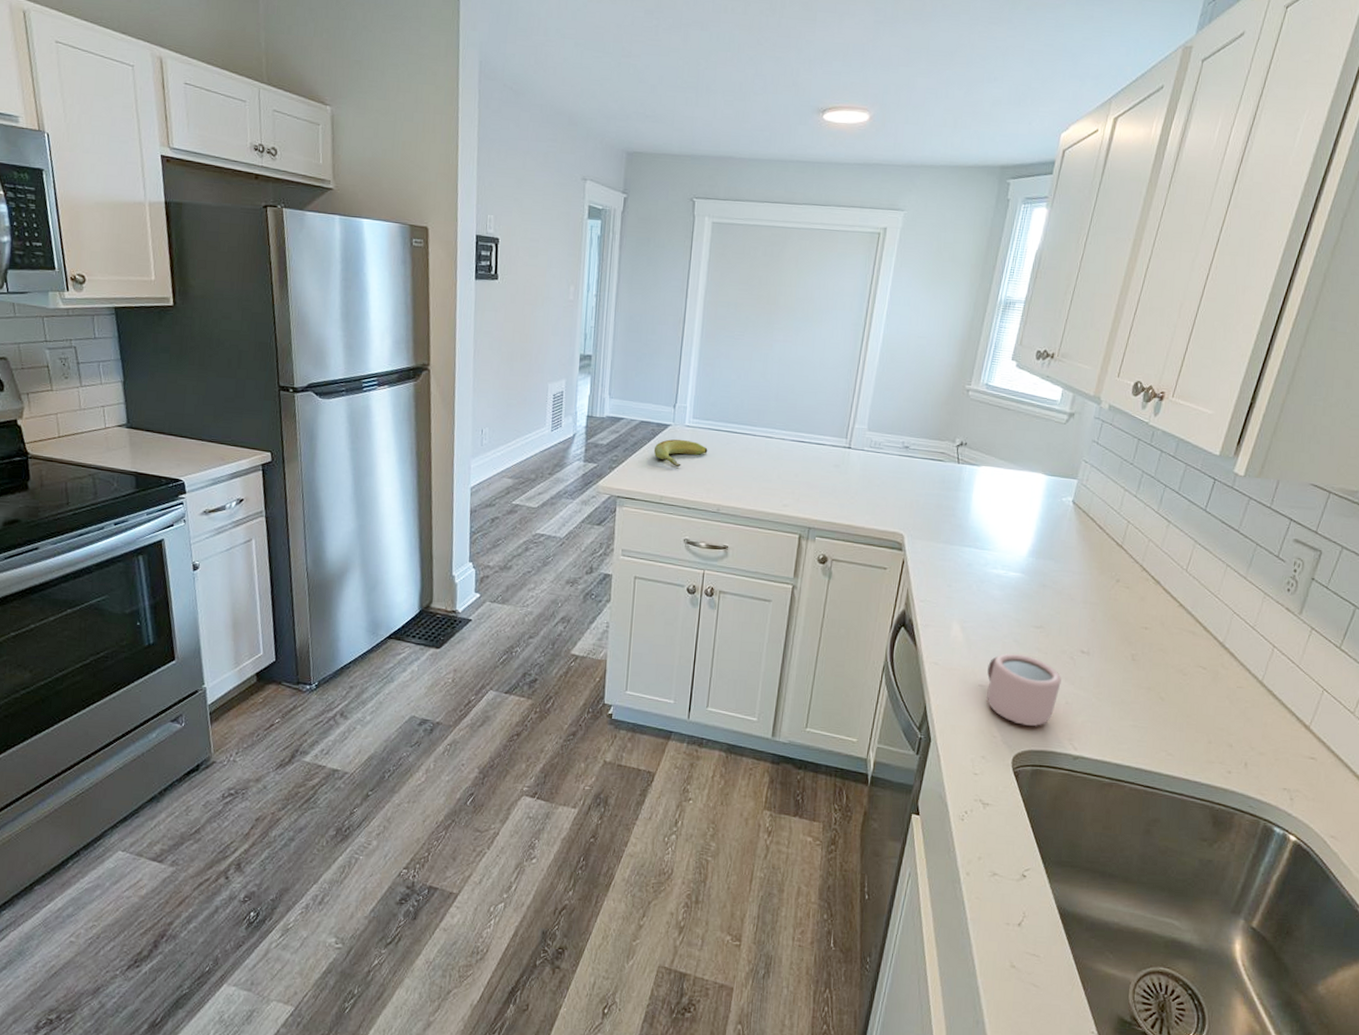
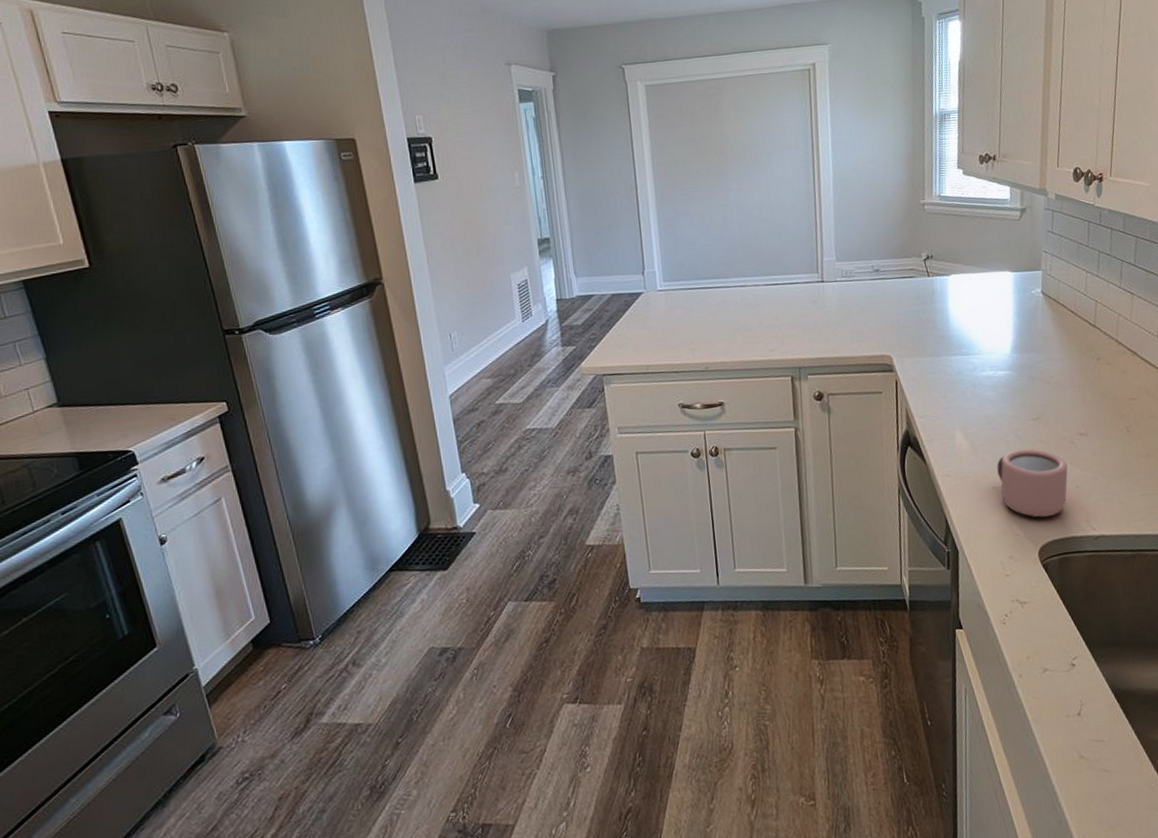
banana: present [653,439,708,468] -> none [630,304,685,334]

